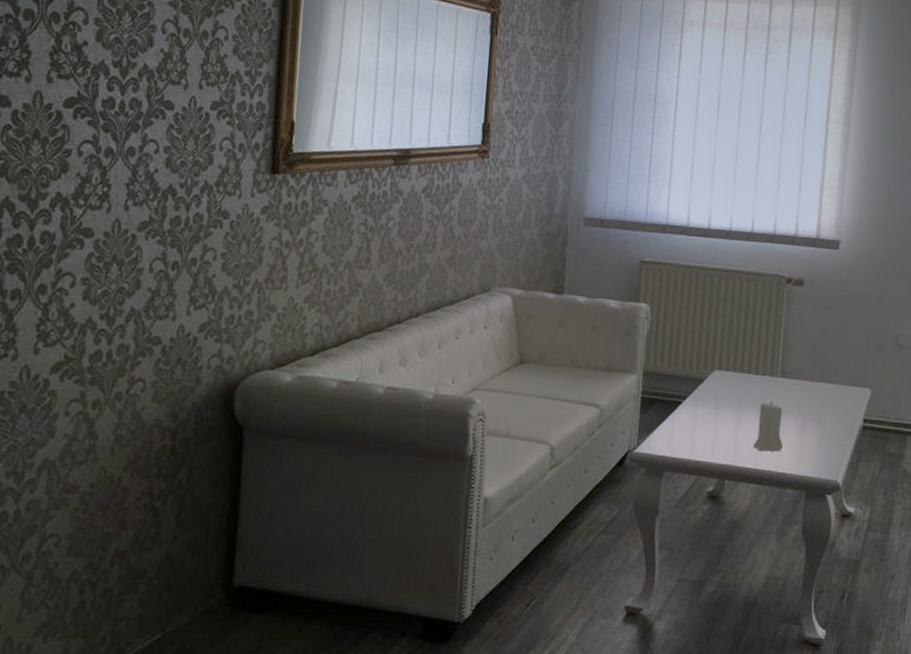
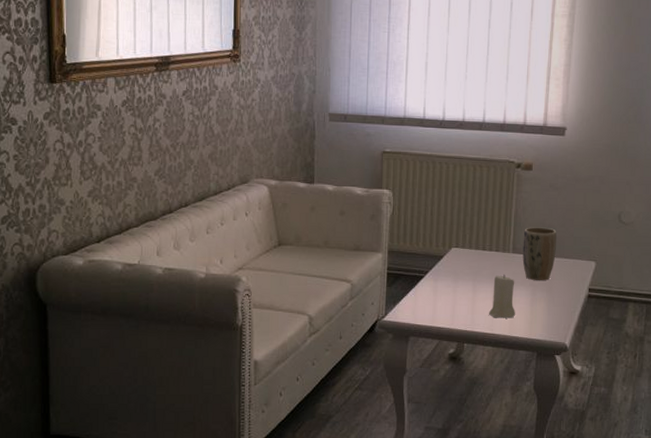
plant pot: none [791,348,829,409] -> present [522,227,557,280]

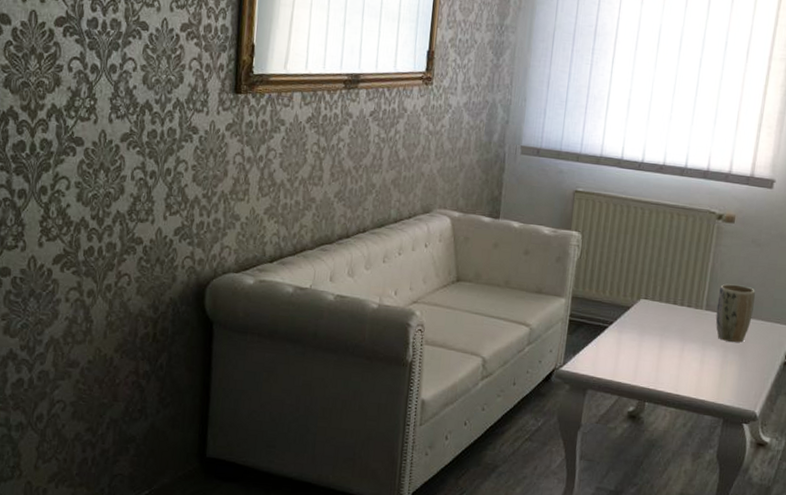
candle: present [488,274,515,318] -> none [674,332,706,380]

